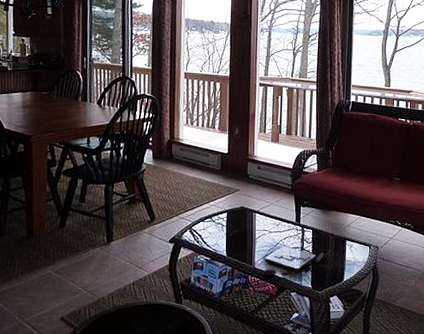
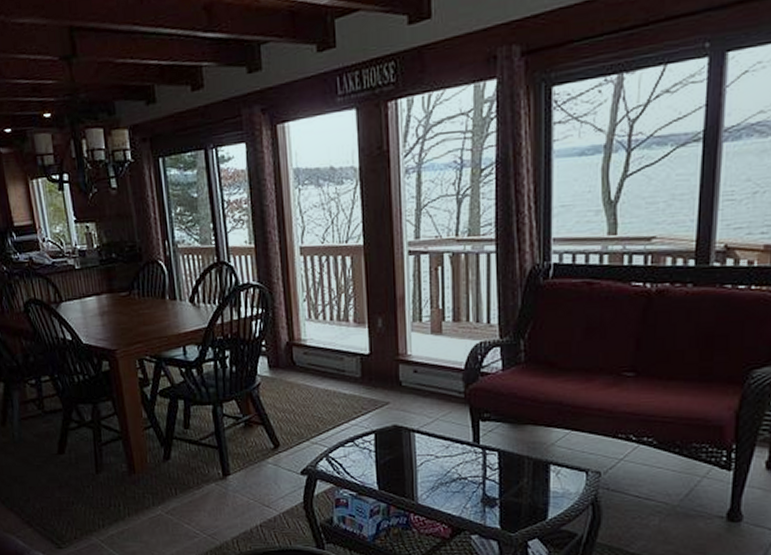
board game: present [263,245,324,277] -> none [429,473,518,515]

